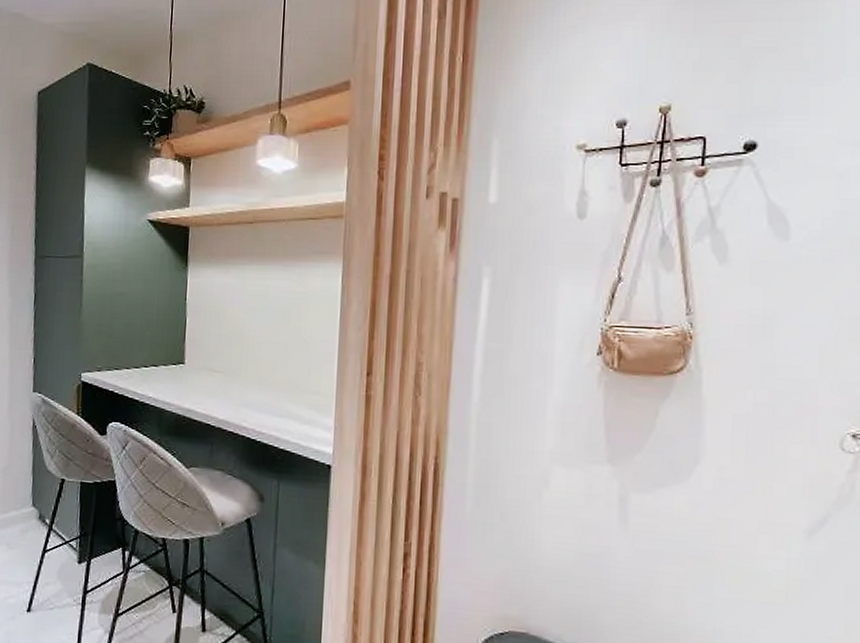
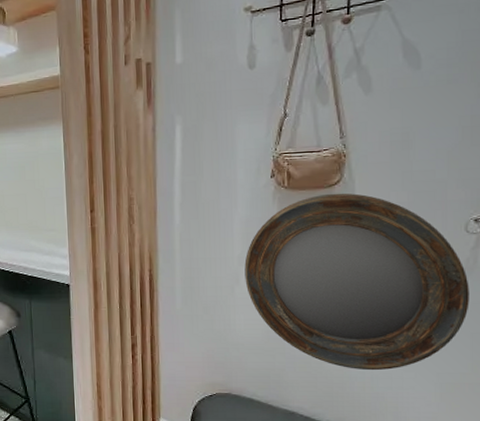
home mirror: none [556,382,844,623] -> present [244,193,469,371]

